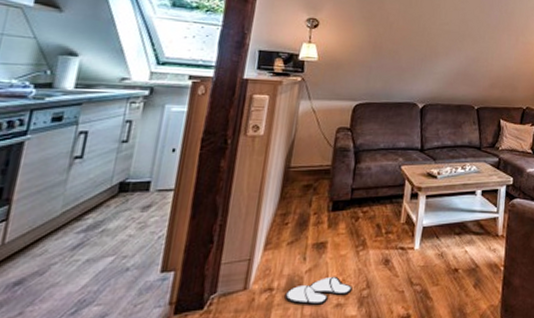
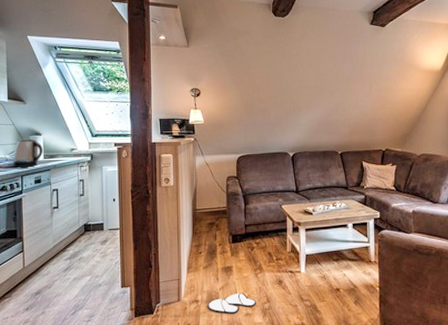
kettle: none [18,59,77,99] -> present [12,139,43,168]

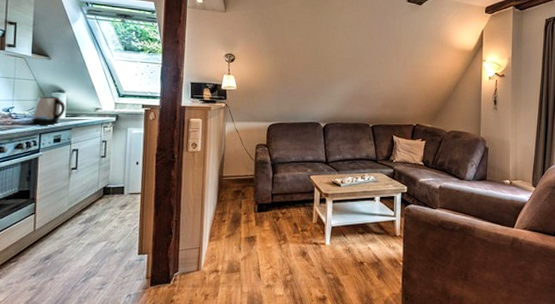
slippers: present [207,292,256,315] -> none [228,263,278,286]

